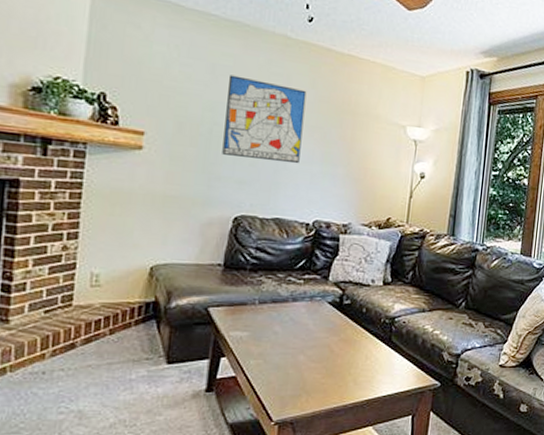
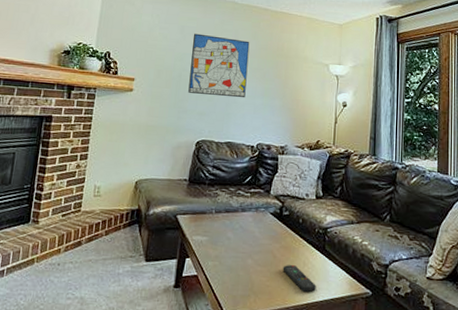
remote control: none [341,359,379,387] -> present [282,265,316,292]

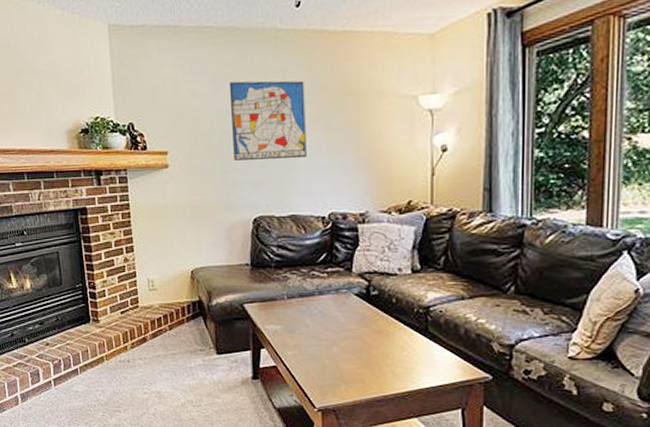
remote control: present [282,265,316,292] -> none [376,351,420,379]

